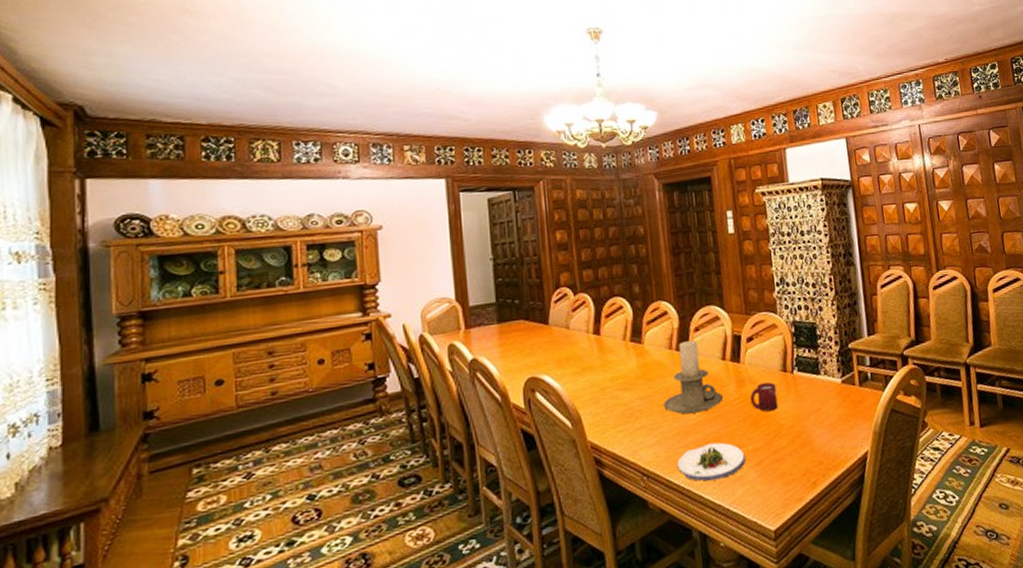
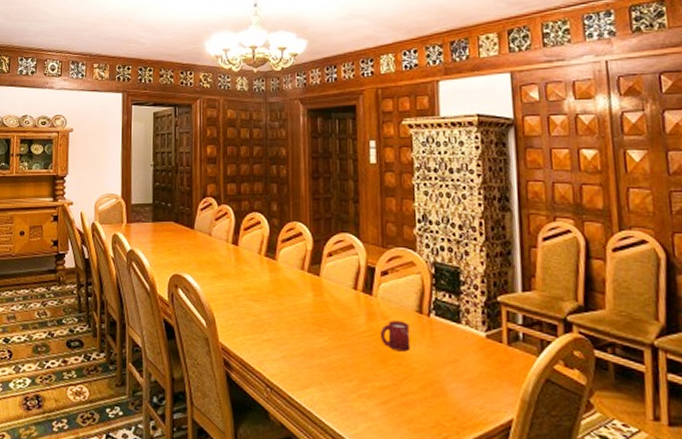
candle holder: present [664,340,723,415] -> none [292,265,351,338]
salad plate: present [677,442,746,481] -> none [300,370,371,409]

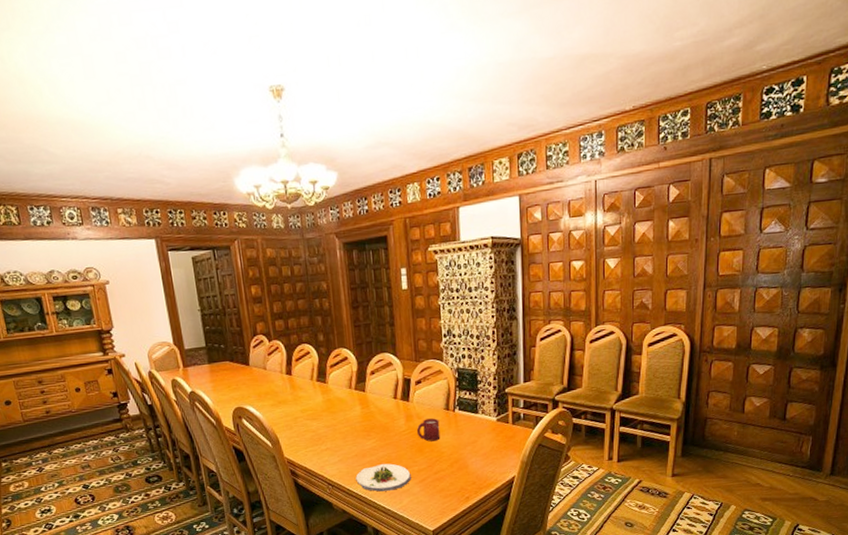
salad plate: none [300,370,371,409] -> present [356,463,411,492]

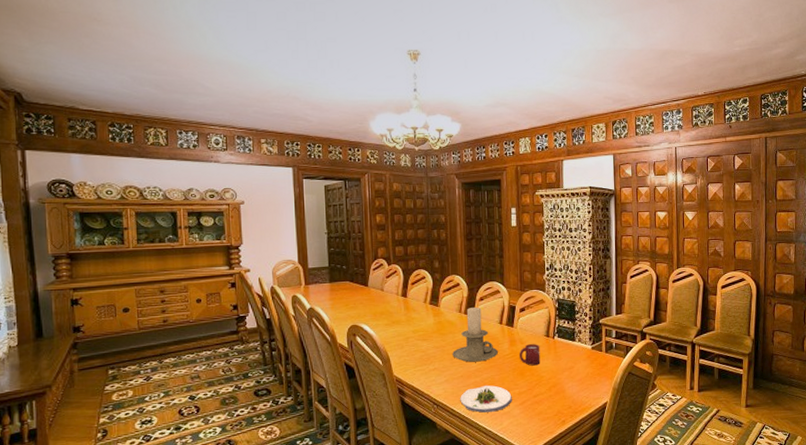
candle holder: none [345,382,394,441] -> present [453,307,498,362]

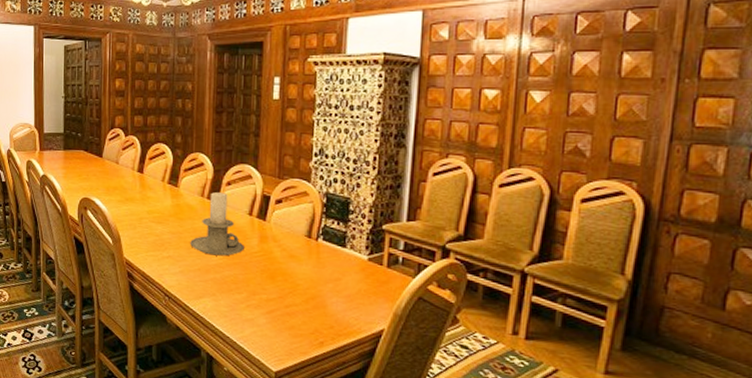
salad plate: present [460,385,512,413] -> none [195,284,258,316]
cup: present [519,344,541,366] -> none [270,243,298,271]

